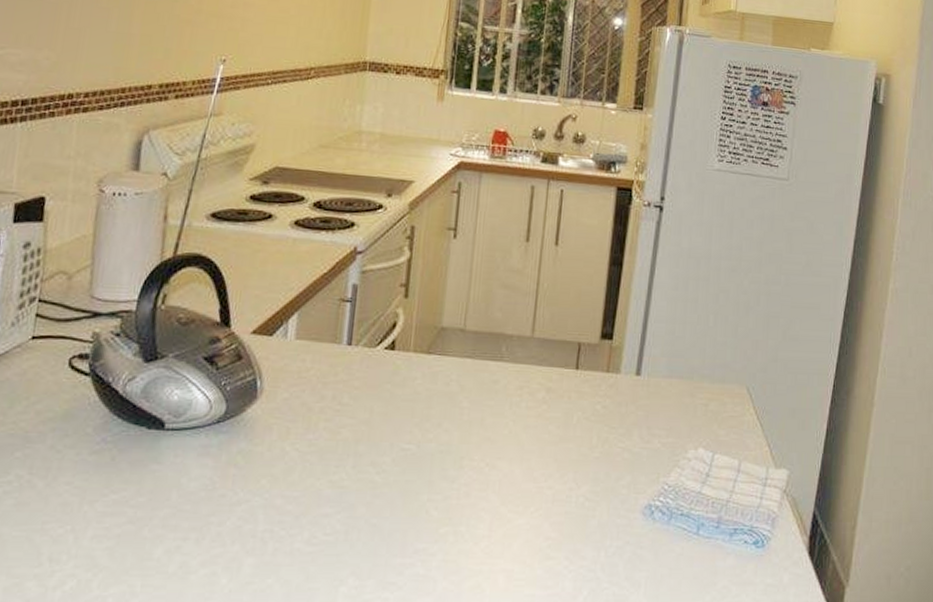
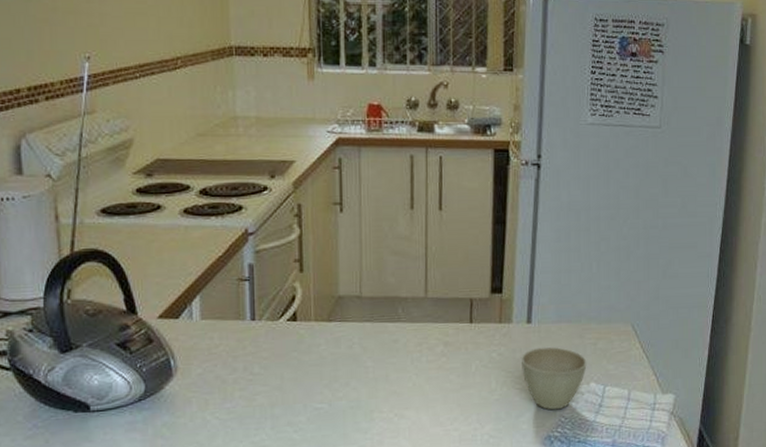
cup: none [626,403,697,476] -> present [520,346,587,410]

